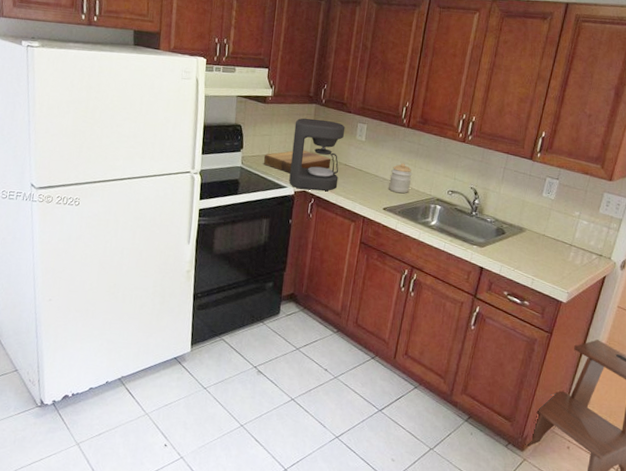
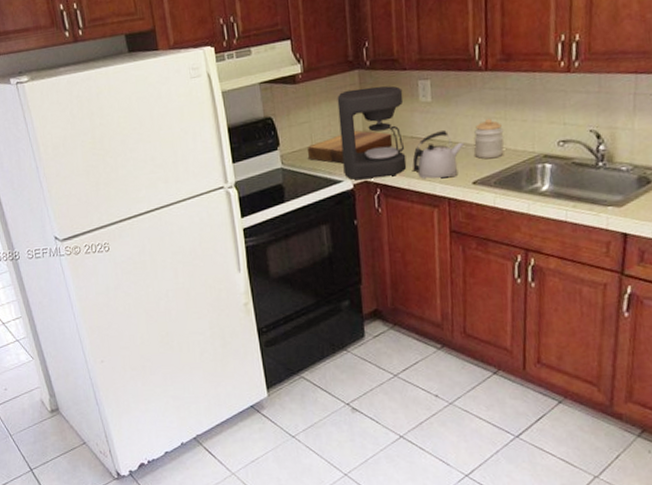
kettle: none [342,164,382,202] -> present [412,130,463,179]

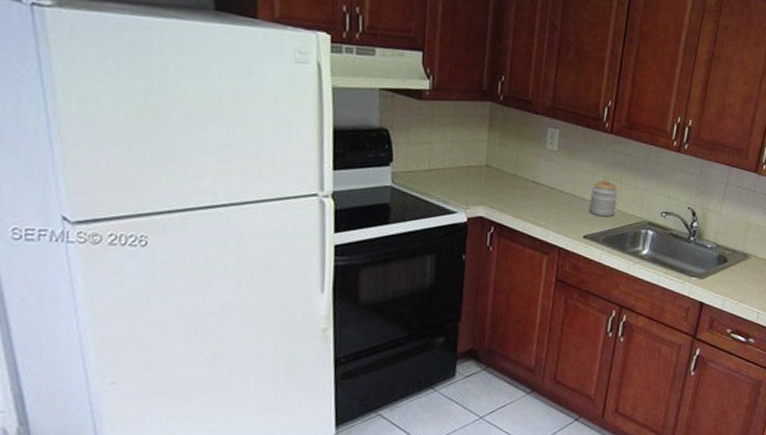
cutting board: present [307,131,393,164] -> none [422,163,515,195]
coffee maker: present [337,86,407,181] -> none [459,120,532,217]
kettle: present [412,130,463,179] -> none [530,181,581,228]

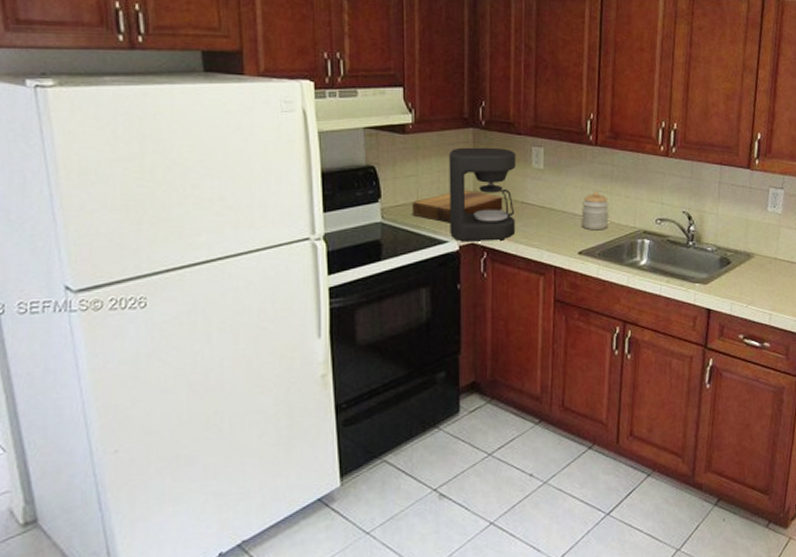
cutting board: none [422,163,515,195] -> present [411,190,503,223]
coffee maker: none [459,120,532,217] -> present [448,147,517,242]

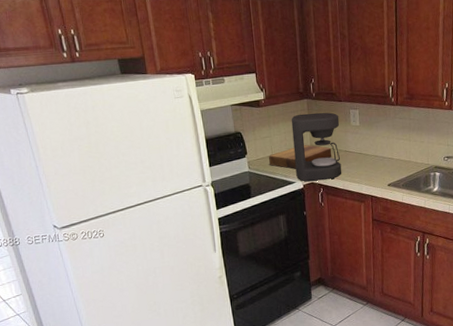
jar: present [581,191,609,231] -> none [388,139,409,168]

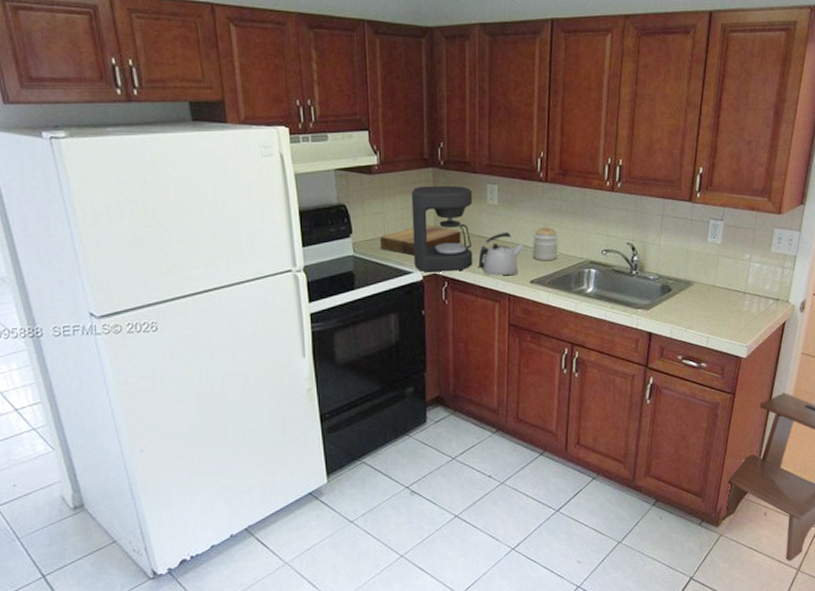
kettle: none [346,147,381,182] -> present [478,232,524,276]
jar: none [388,139,409,168] -> present [533,225,559,261]

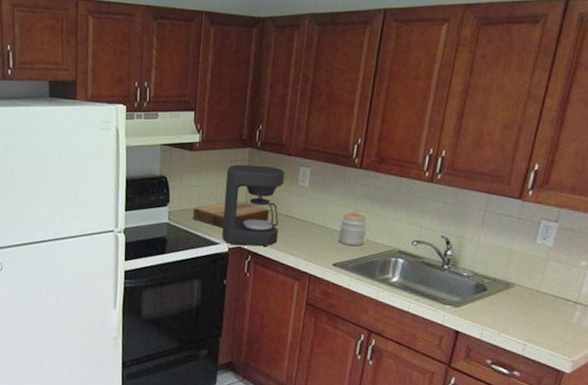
kettle: present [478,232,524,276] -> none [283,214,330,257]

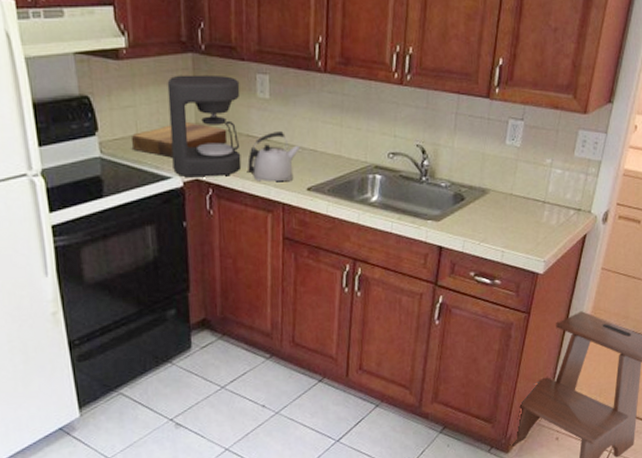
kettle: none [283,214,330,257] -> present [248,131,300,183]
jar: present [339,210,367,246] -> none [310,123,339,166]

